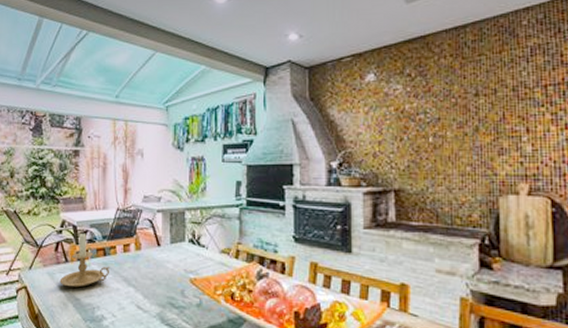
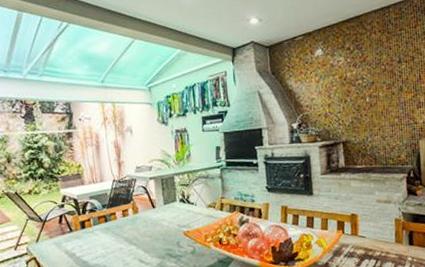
candle holder: present [59,232,110,288] -> none [66,204,112,253]

